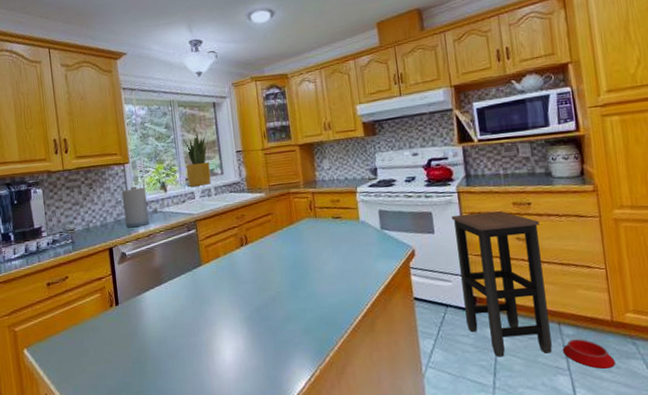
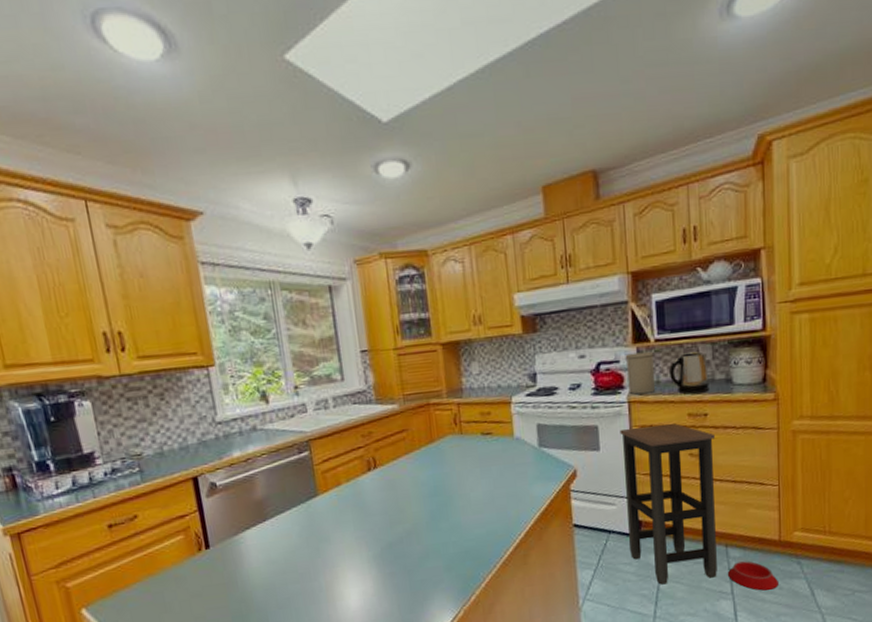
paper towel holder: present [121,187,150,228] -> none [206,397,247,452]
planter: present [181,132,211,187] -> none [286,326,328,398]
canister: none [452,149,481,186] -> present [625,351,655,395]
kettle: none [493,149,531,186] -> present [669,351,709,395]

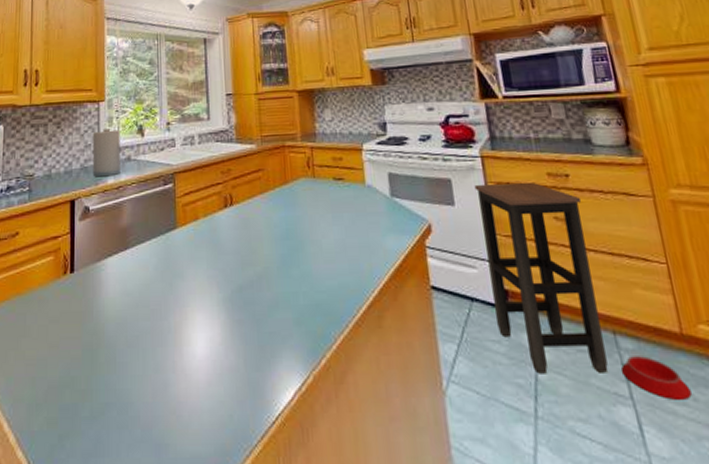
paper towel holder: none [206,397,247,452] -> present [92,129,121,177]
canister: present [625,351,655,395] -> none [473,107,508,150]
kettle: present [669,351,709,395] -> none [521,109,567,153]

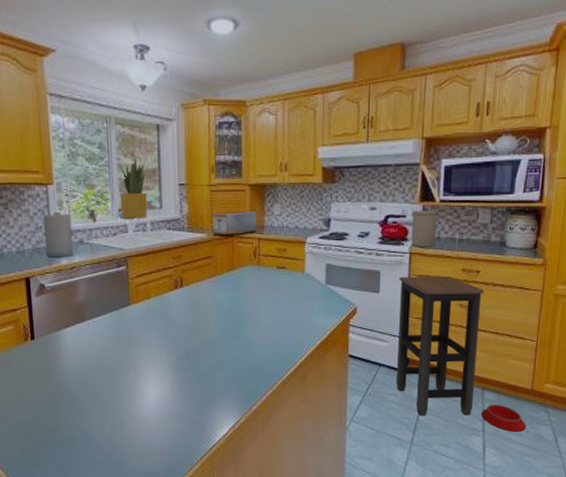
planter: none [166,71,195,133] -> present [116,158,148,220]
toaster: none [261,117,309,148] -> present [213,210,257,237]
canister: none [473,107,508,150] -> present [411,210,438,247]

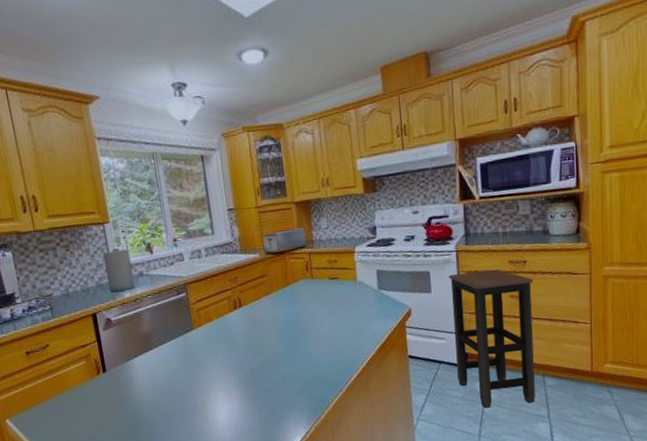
planter: present [116,158,148,220] -> none [166,189,201,249]
canister: present [411,210,438,247] -> none [453,207,480,245]
pet bowl: present [481,404,526,432] -> none [545,389,591,415]

